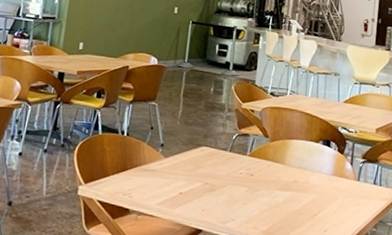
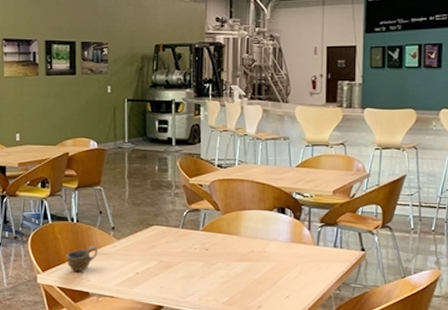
cup: none [110,160,144,187] -> present [65,245,98,272]

